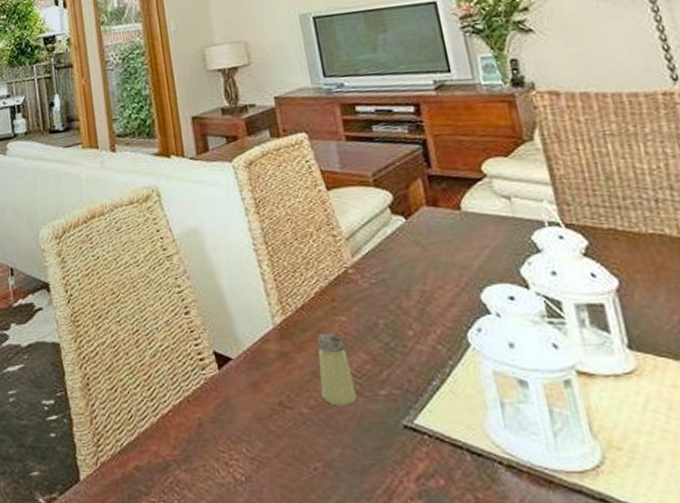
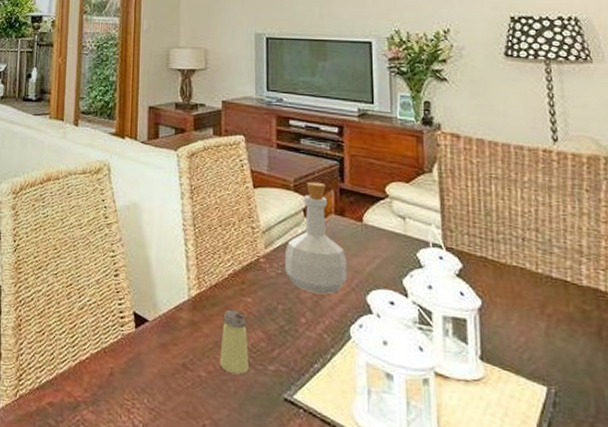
bottle: none [375,172,454,300] -> present [284,181,347,295]

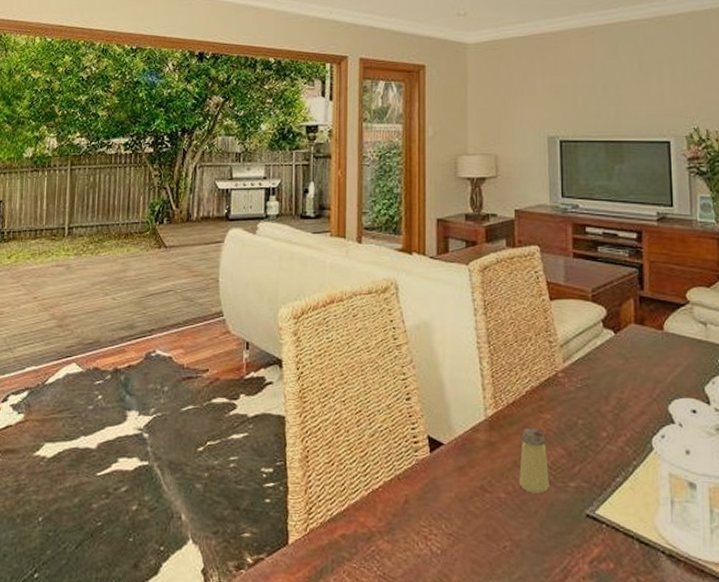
bottle: present [284,181,347,295] -> none [583,291,648,407]

